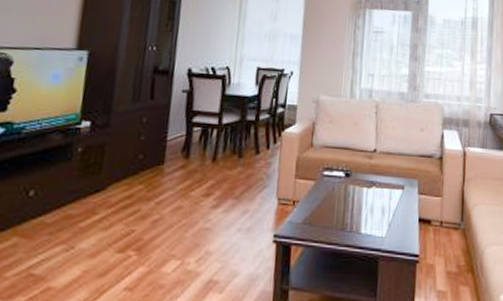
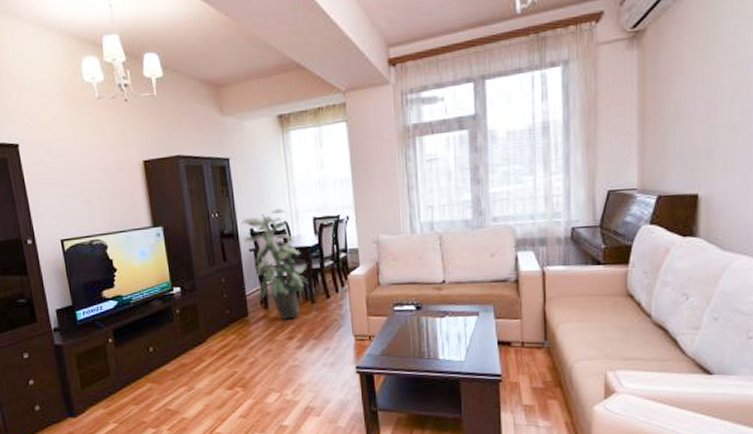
indoor plant: none [179,53,242,173] -> present [240,209,309,320]

